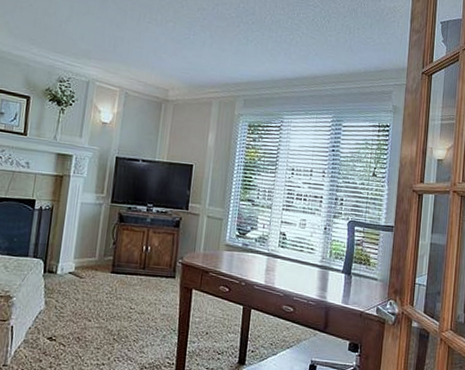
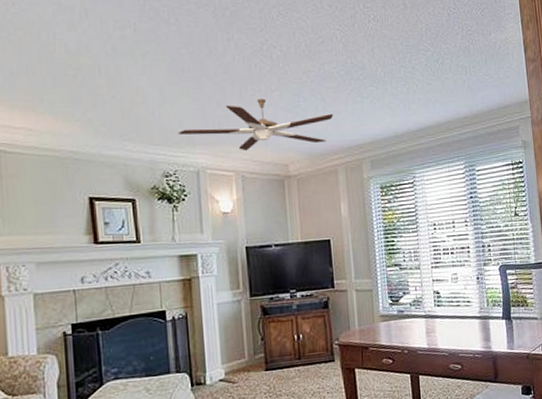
ceiling fan: none [77,26,218,75] -> present [177,99,334,151]

